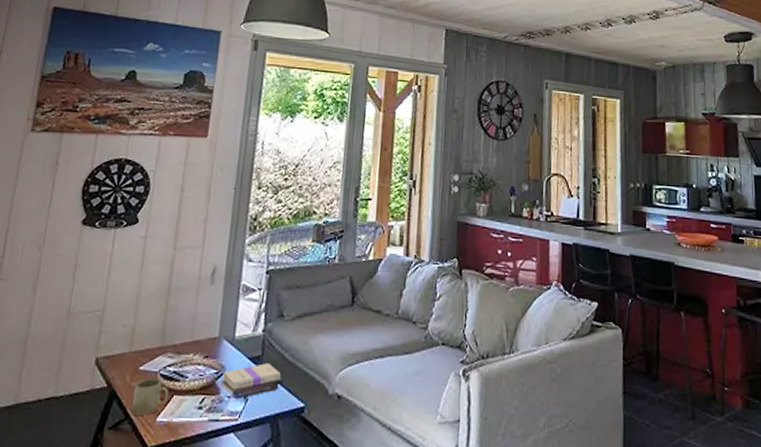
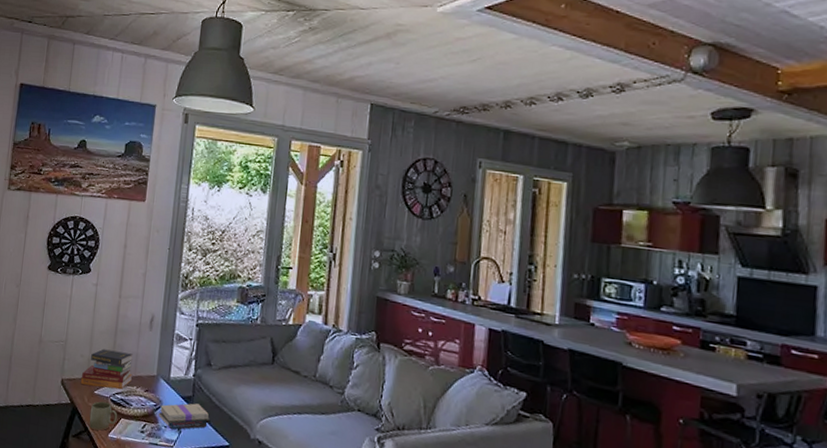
books: none [121,313,190,362] -> present [80,348,133,390]

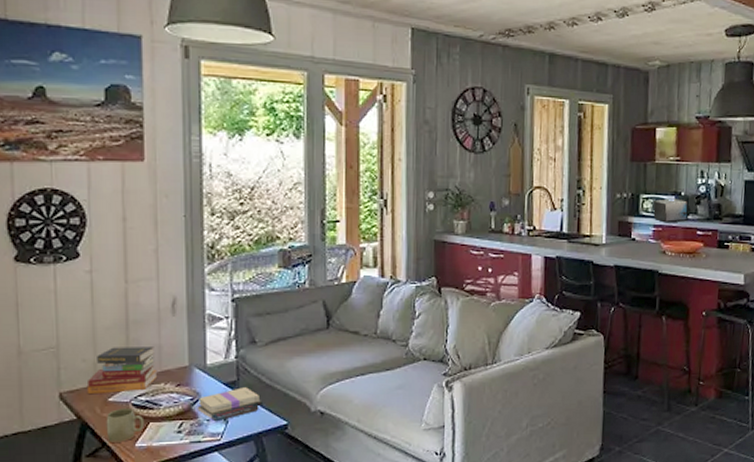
toaster: none [617,285,662,314] -> present [652,198,689,223]

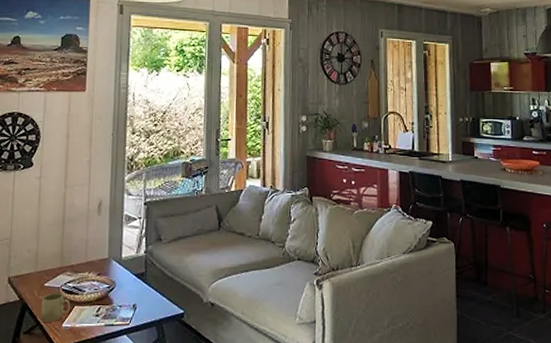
books: present [86,347,157,395] -> none [29,240,83,280]
books: present [197,387,262,422] -> none [112,278,164,308]
toaster: present [652,198,689,223] -> none [491,122,524,144]

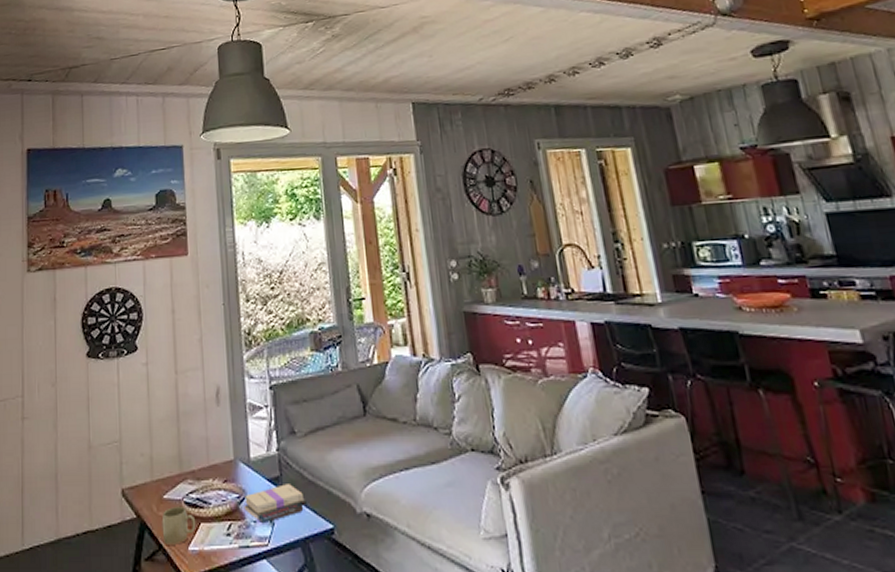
books: none [112,278,164,308] -> present [244,484,307,524]

